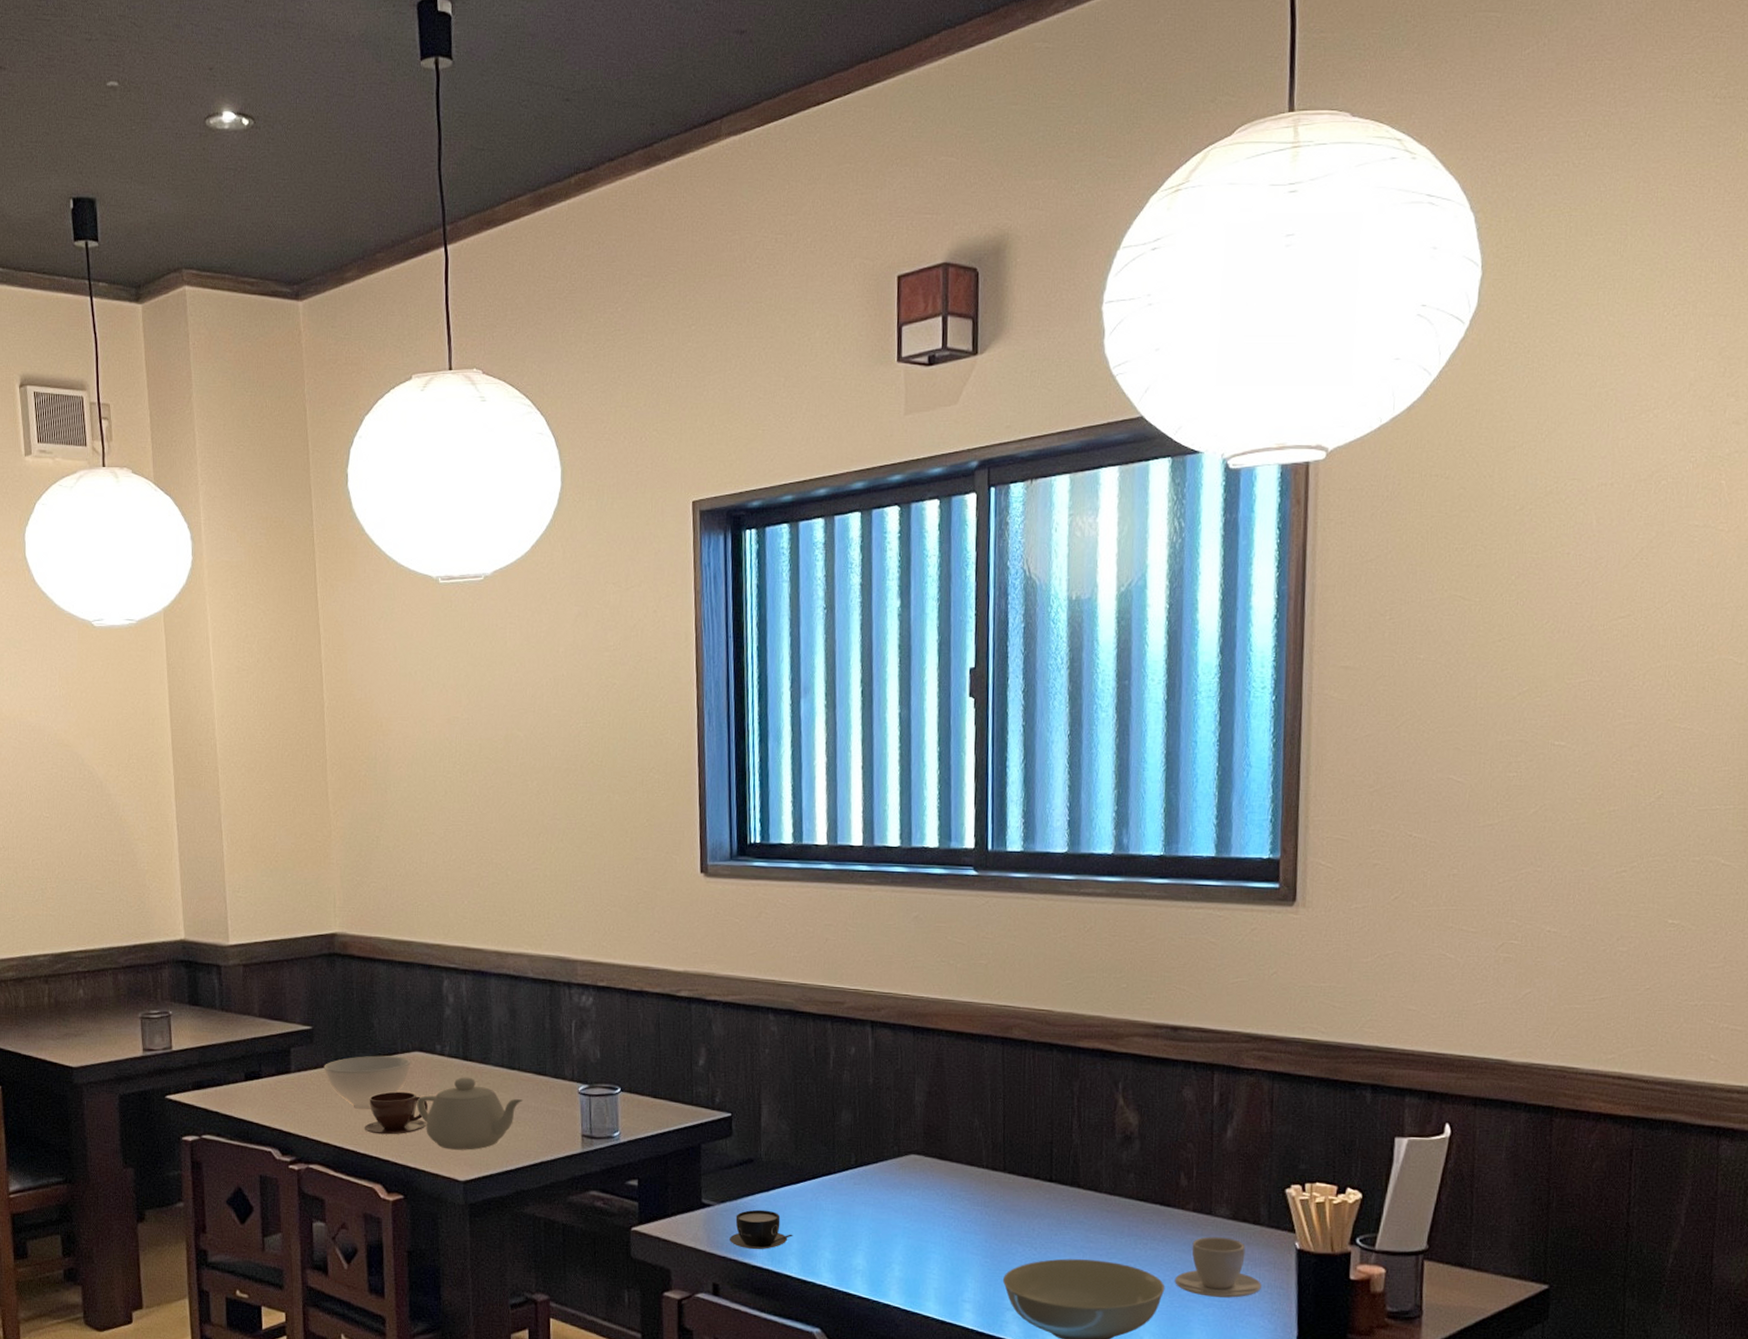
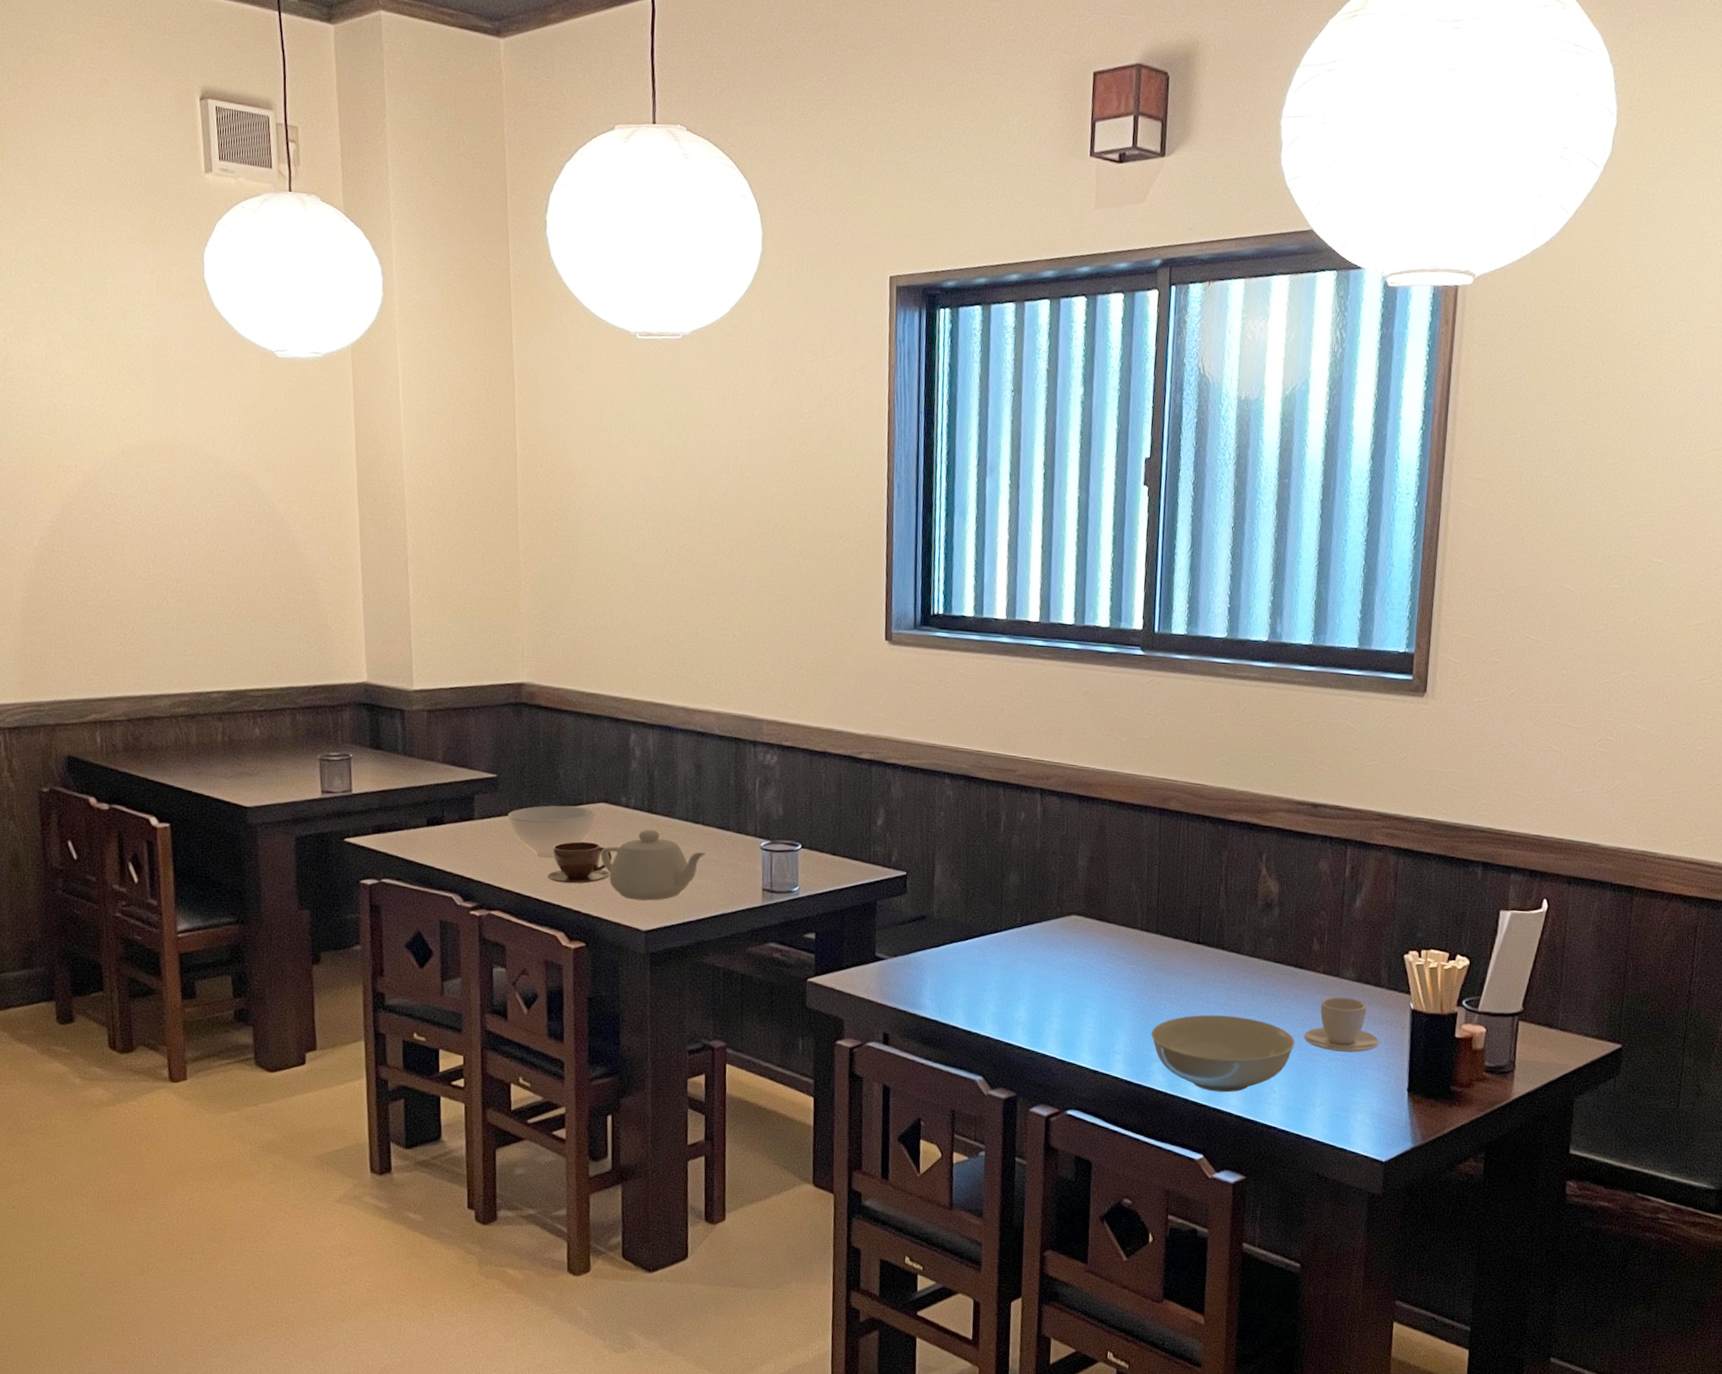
teacup: present [730,1209,793,1250] -> none [901,964,961,1002]

